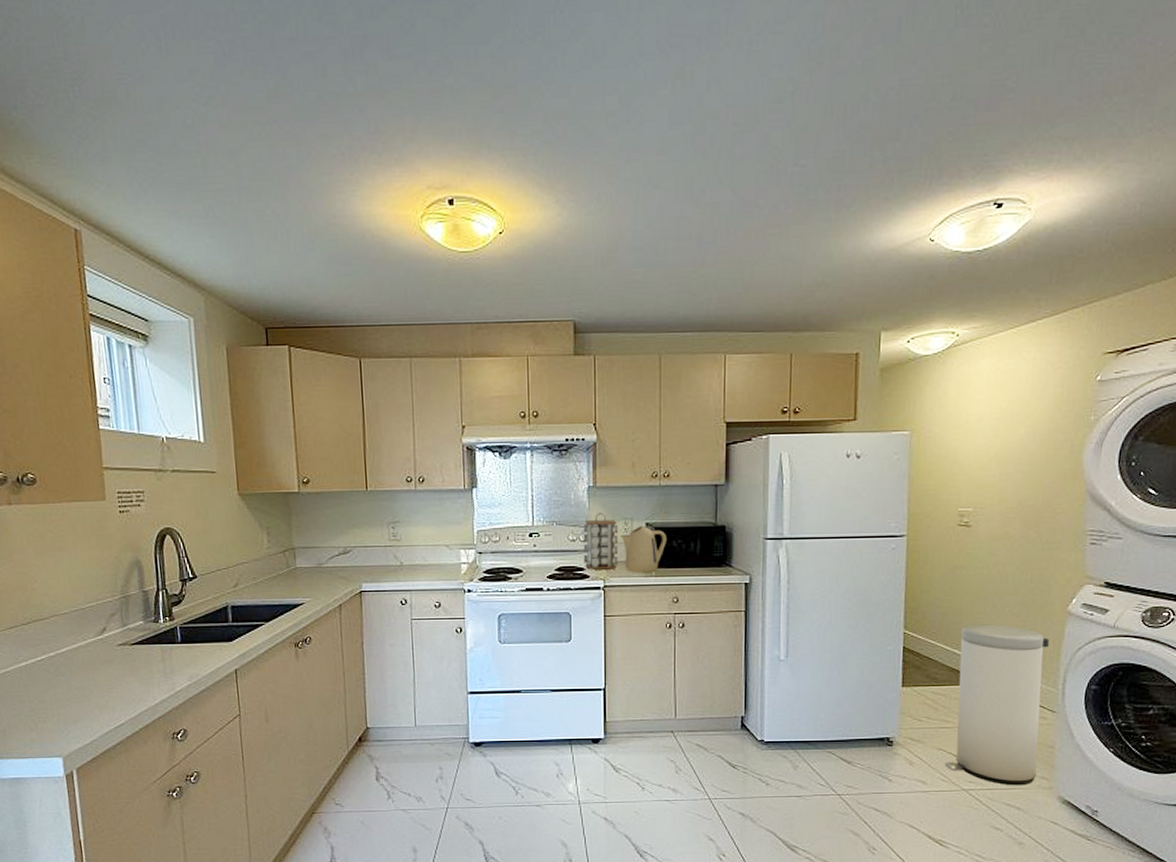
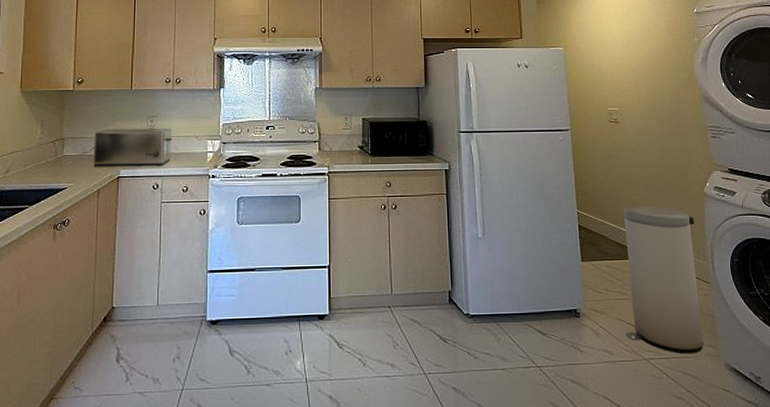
toaster: none [328,535,419,581] -> present [93,127,173,168]
spice rack: present [583,513,619,570] -> none [311,110,341,158]
kettle: present [622,526,668,573] -> none [343,121,381,161]

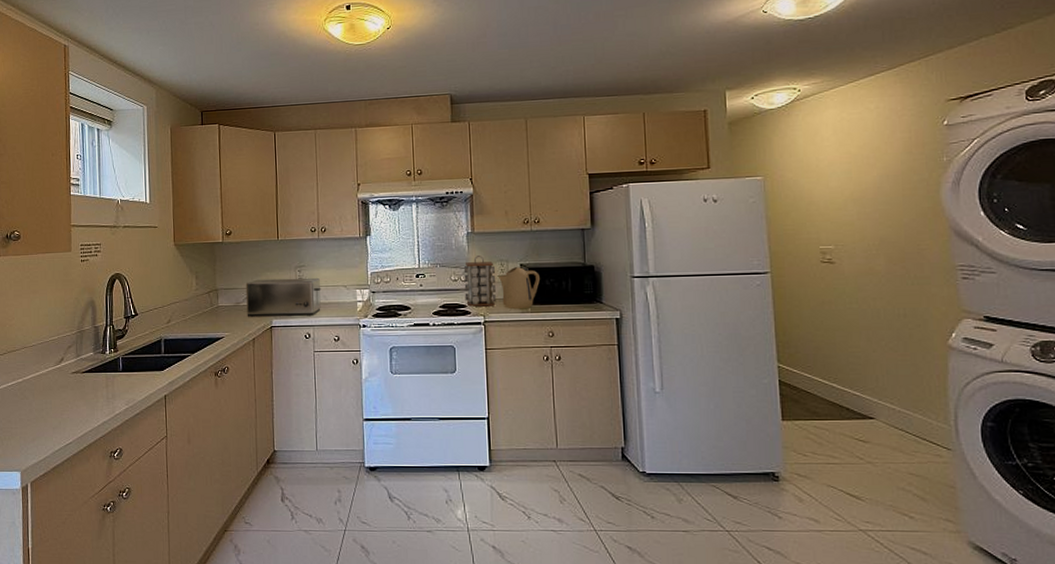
spice rack: none [311,110,341,158] -> present [463,256,497,307]
kettle: none [343,121,381,161] -> present [499,267,541,310]
pedal bin: present [623,205,704,354] -> none [836,358,940,528]

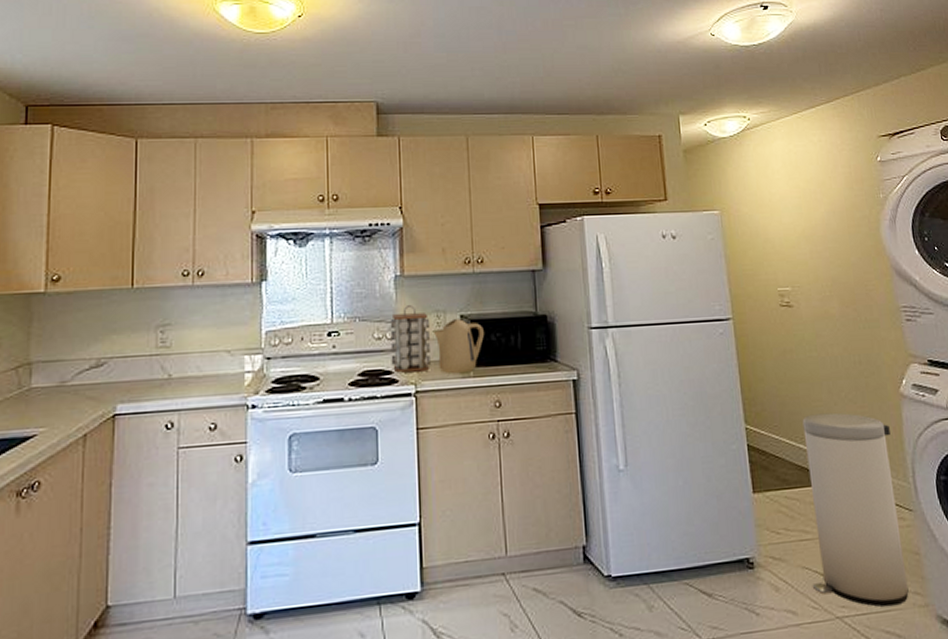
toaster: present [245,277,321,318] -> none [76,340,194,404]
pedal bin: none [836,358,940,528] -> present [802,412,909,607]

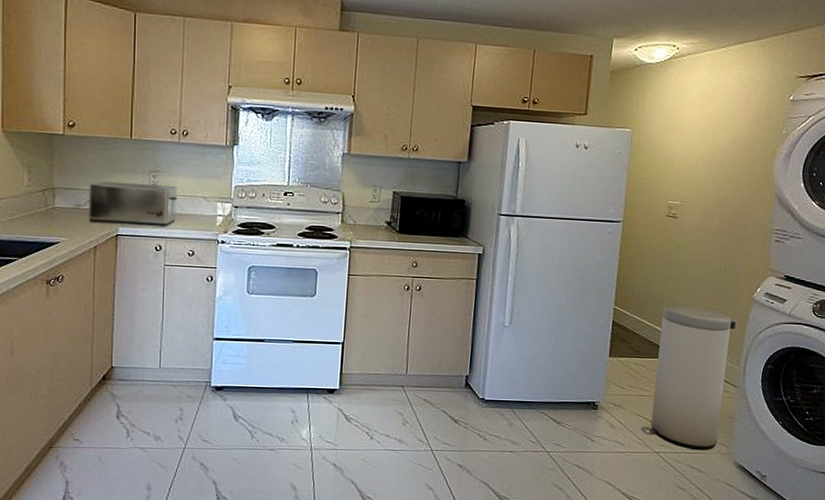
toaster: none [76,340,194,404] -> present [88,181,178,228]
spice rack: present [390,305,431,373] -> none [333,179,368,232]
kettle: present [434,319,485,374] -> none [370,194,412,238]

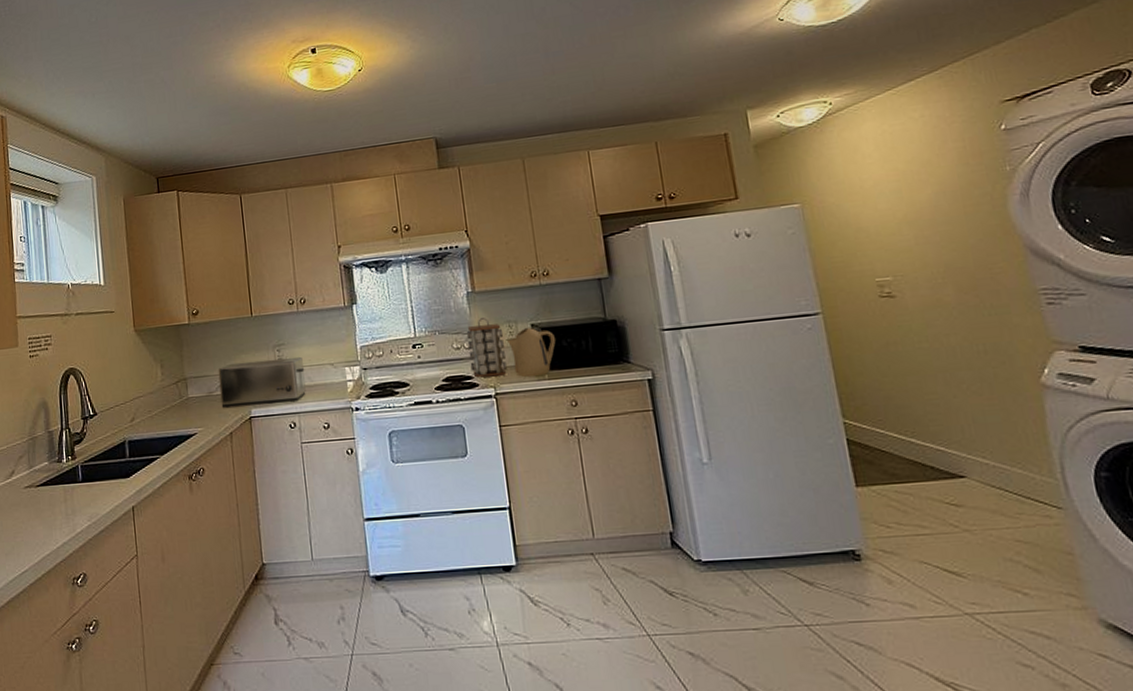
spice rack: none [333,179,368,232] -> present [466,318,507,378]
kettle: none [370,194,412,238] -> present [507,328,557,378]
pedal bin: present [640,305,736,451] -> none [913,405,1060,607]

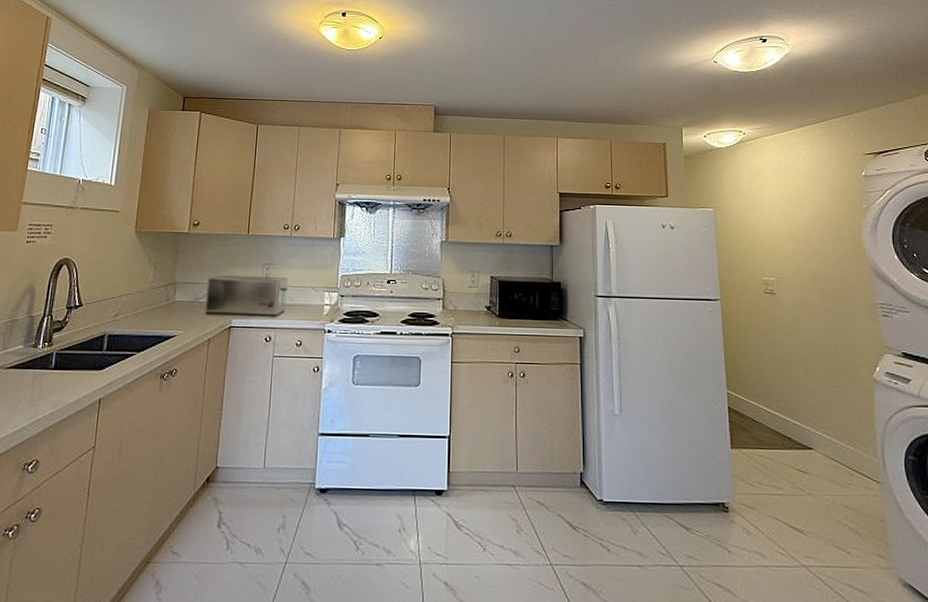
spice rack: present [466,318,507,378] -> none [434,265,467,318]
kettle: present [507,328,557,378] -> none [469,279,510,323]

